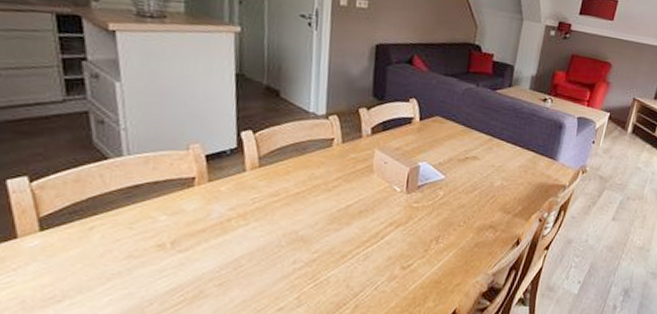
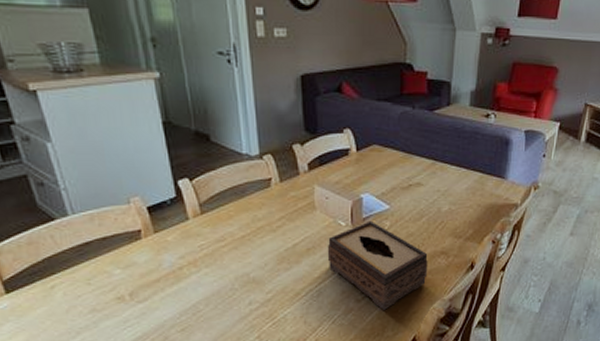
tissue box: none [378,188,477,280] -> present [327,220,428,310]

